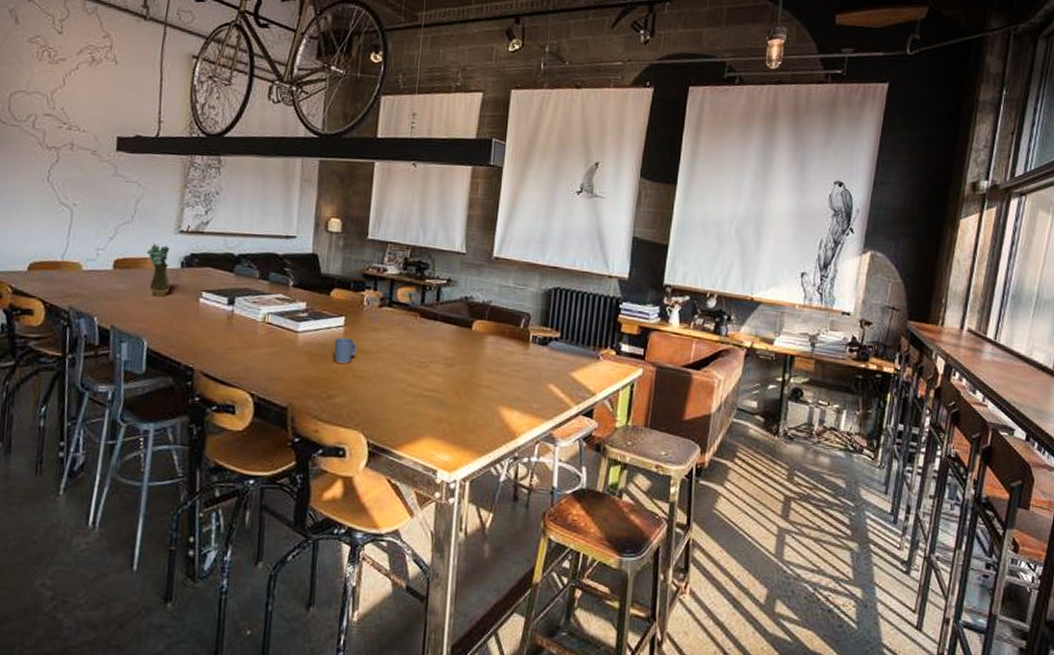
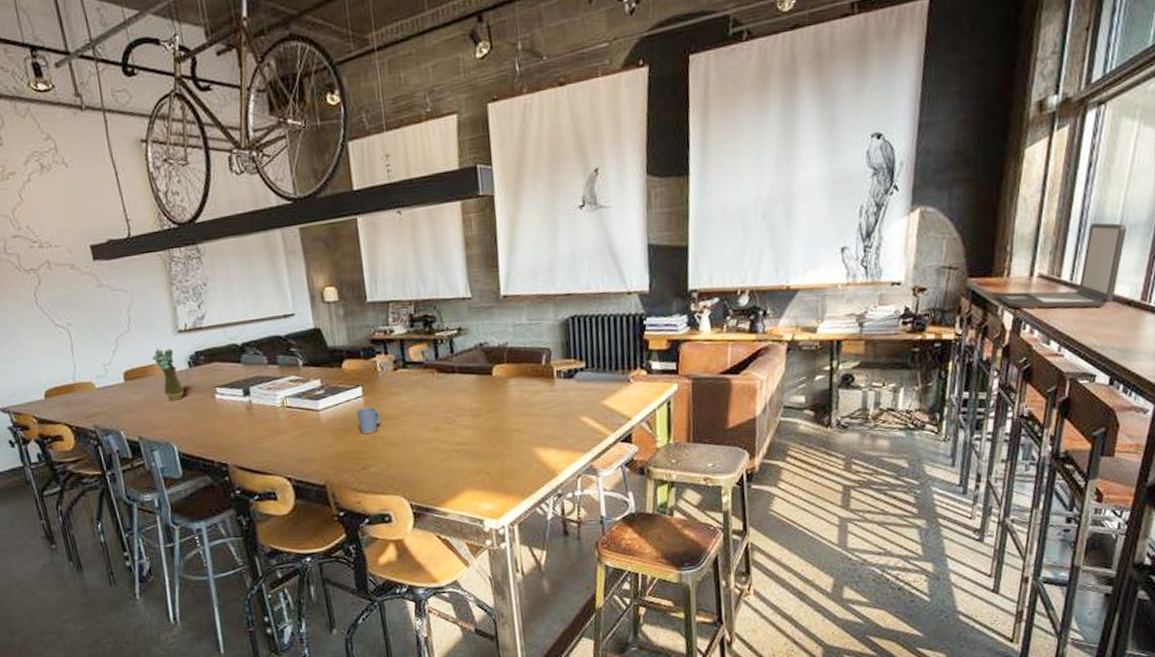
laptop: none [930,293,1042,369] -> present [994,223,1126,309]

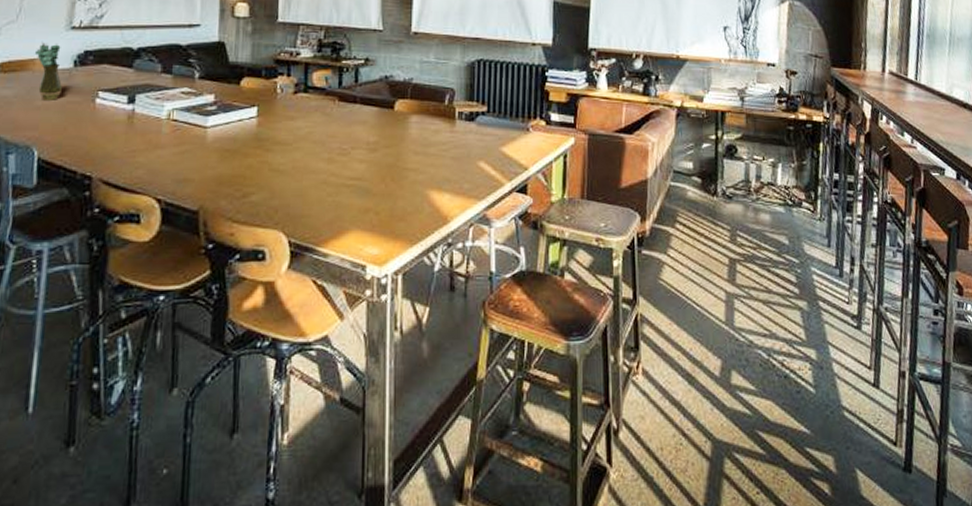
mug: present [357,407,381,434] -> none [247,130,272,159]
laptop: present [994,223,1126,309] -> none [854,33,956,107]

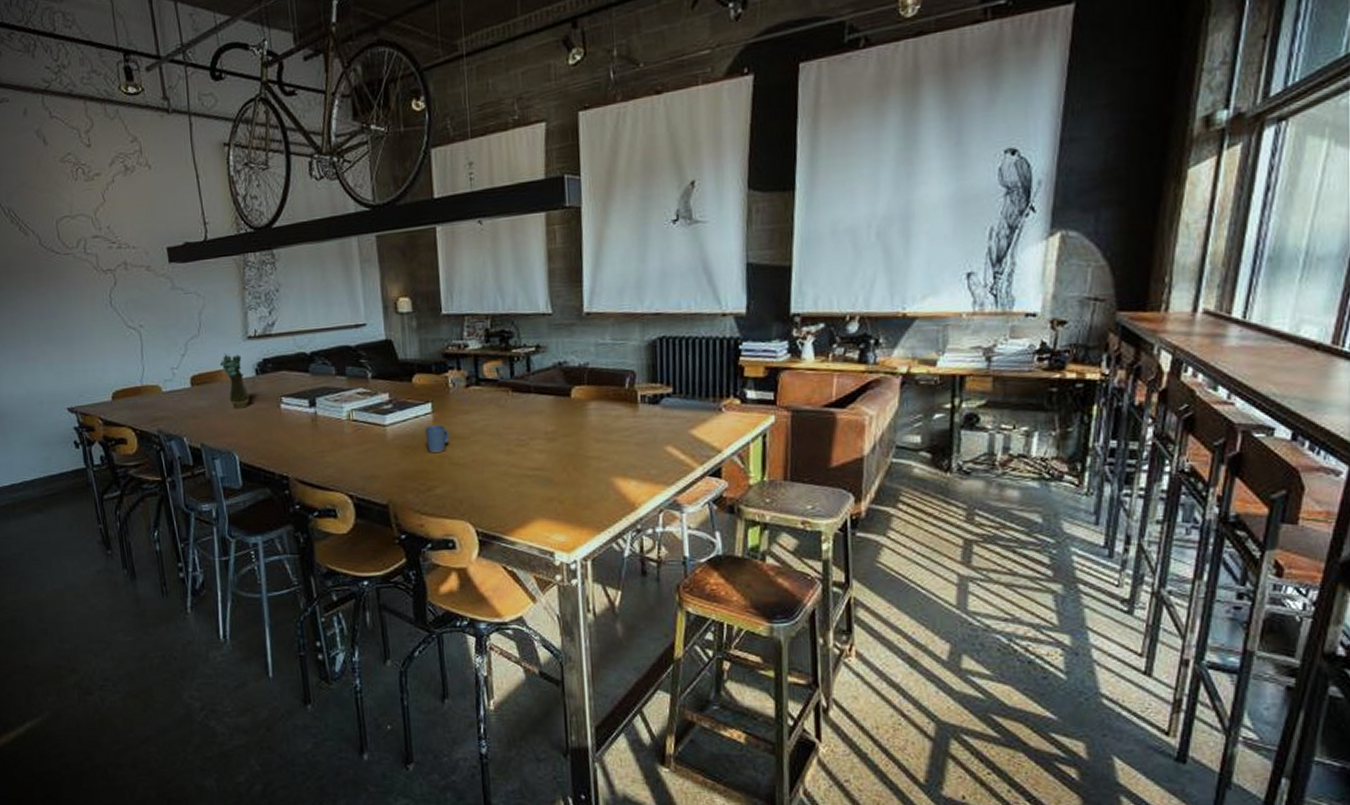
mug: none [247,130,272,159] -> present [425,425,450,454]

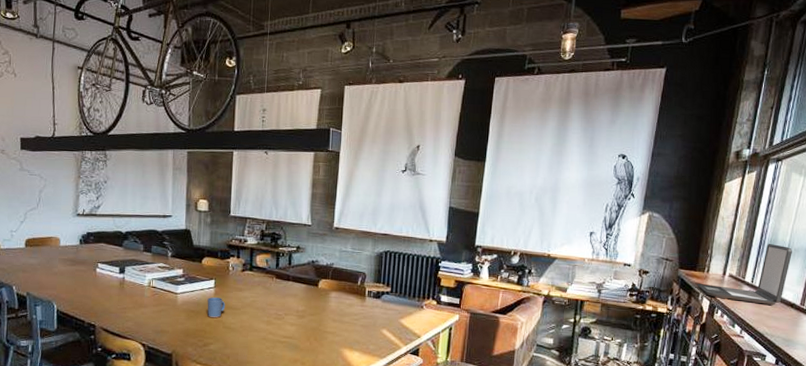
vase: present [219,352,249,409] -> none [51,224,72,268]
laptop: none [1149,254,1313,351] -> present [697,244,792,306]

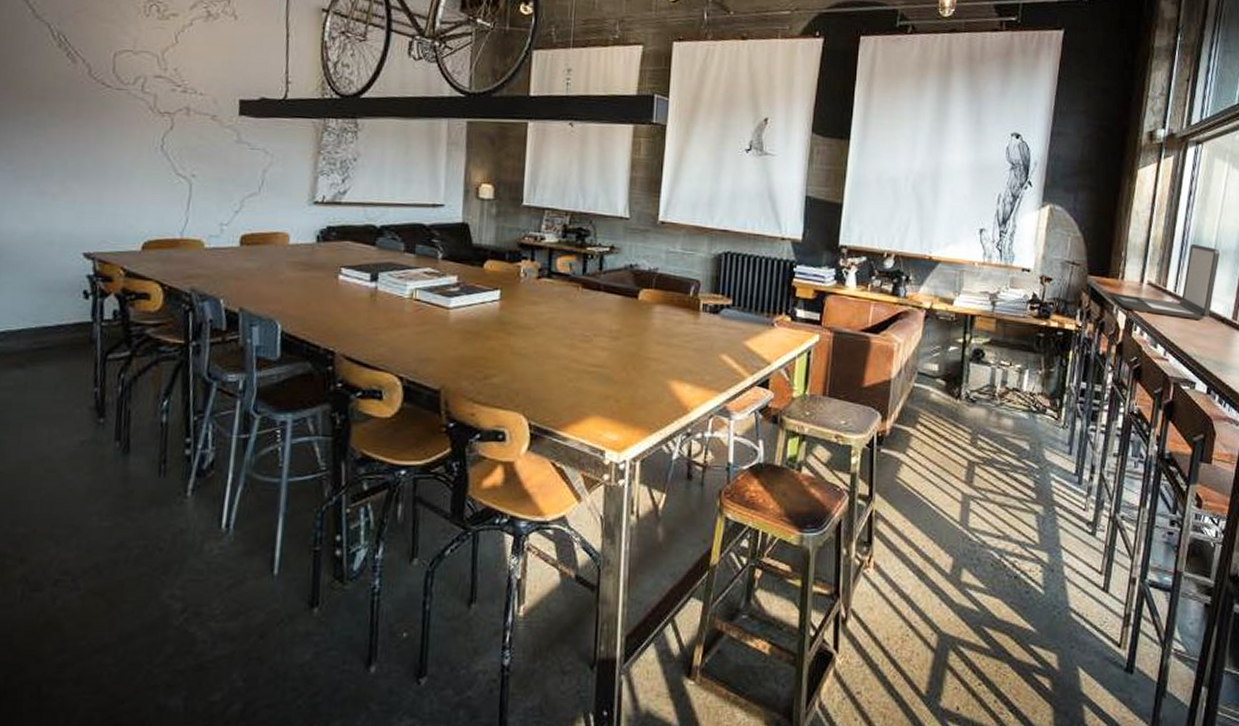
mug: present [207,297,226,318] -> none [489,313,515,341]

